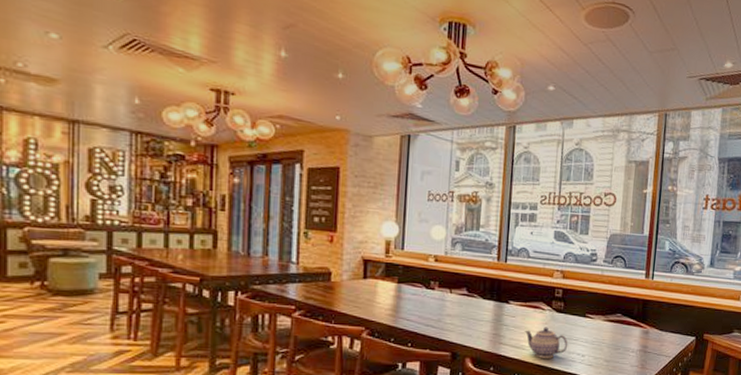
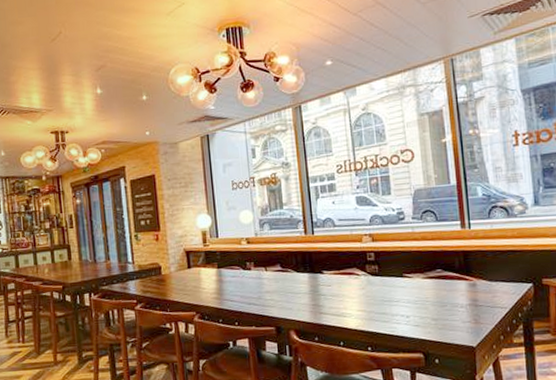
teapot: present [524,327,568,358] -> none [342,292,390,324]

